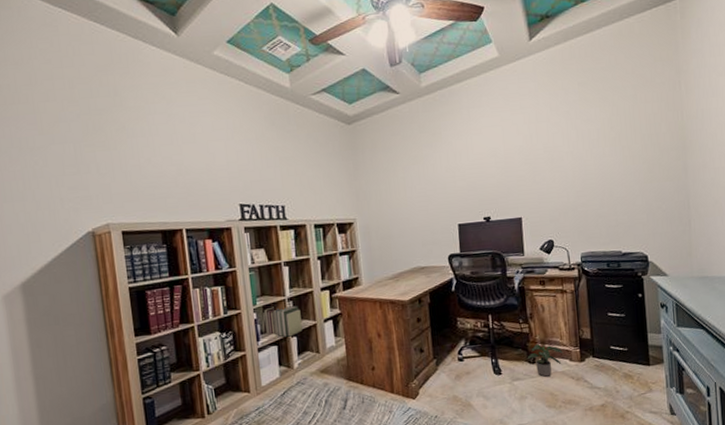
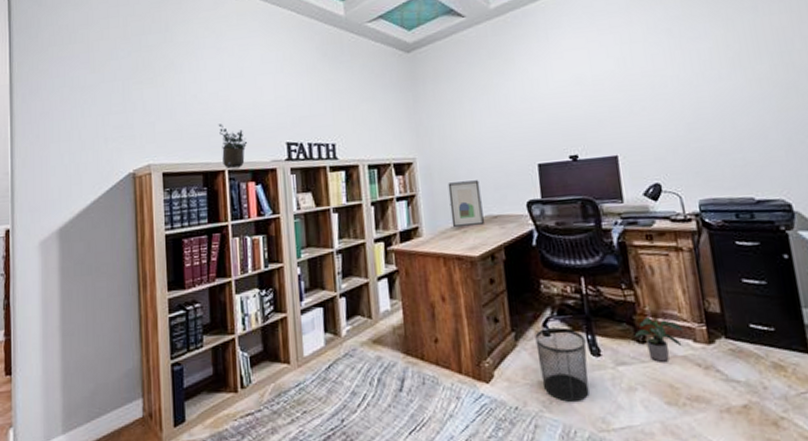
potted plant: none [173,186,203,228] -> present [218,123,248,170]
books: present [261,305,303,337] -> none [305,259,352,298]
picture frame: none [383,237,413,278] -> present [447,180,484,228]
waste bin: none [452,354,492,410] -> present [535,327,589,402]

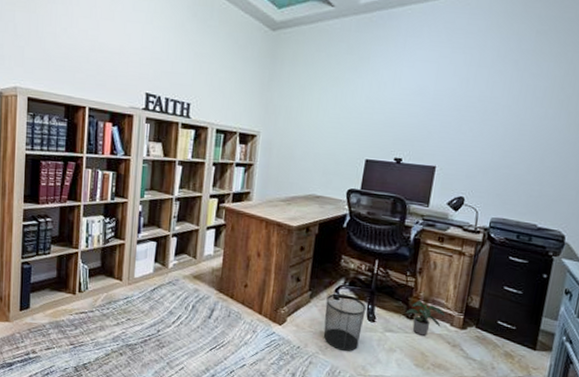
potted plant: present [218,123,248,170] -> none [84,61,110,108]
picture frame: present [447,180,484,228] -> none [279,160,311,202]

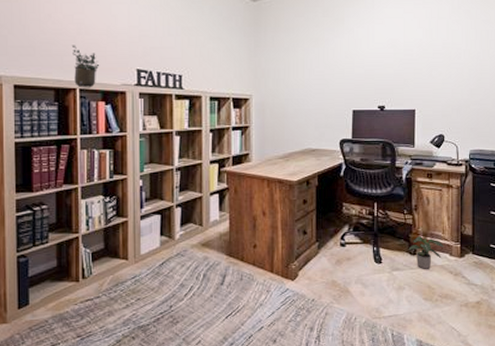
potted plant: none [84,61,110,108] -> present [71,45,100,88]
waste bin: present [323,293,366,351] -> none [334,240,372,296]

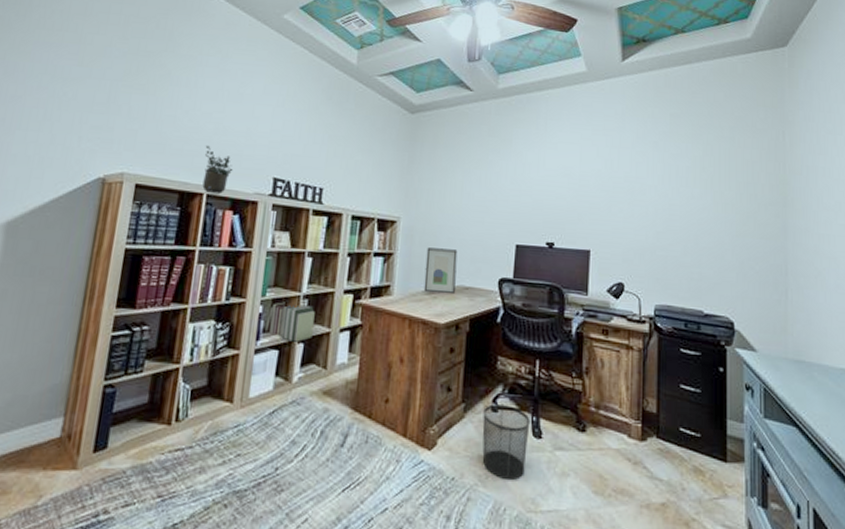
books: none [145,175,188,207] -> present [263,302,315,342]
picture frame: none [277,119,304,157] -> present [423,247,458,295]
waste bin: none [334,240,372,296] -> present [482,404,530,480]
potted plant: present [408,236,444,269] -> none [576,408,621,452]

